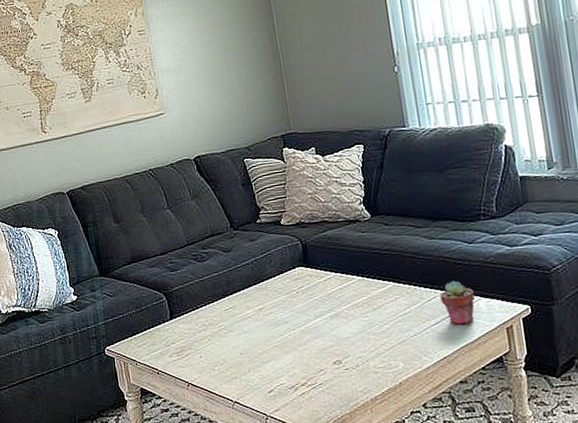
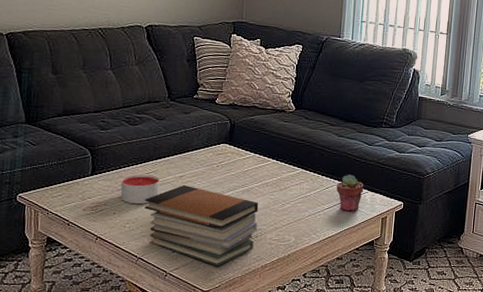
candle: none [200,312,242,345] -> present [120,175,160,205]
book stack: none [228,317,357,404] -> present [144,184,259,266]

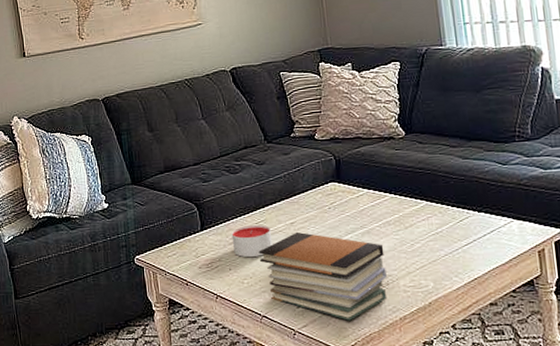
potted succulent: present [336,174,364,212] -> none [472,202,508,246]

